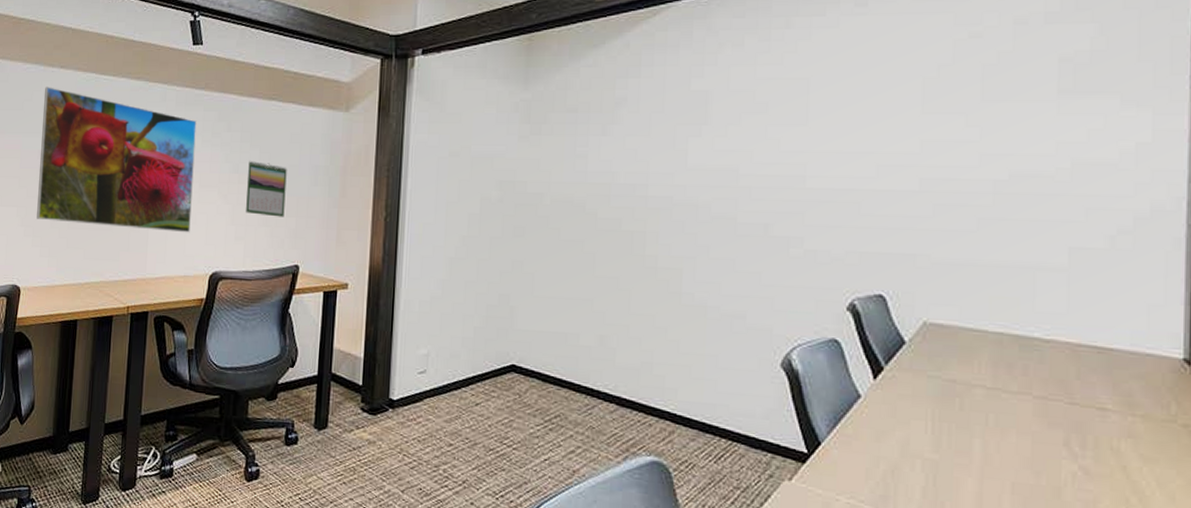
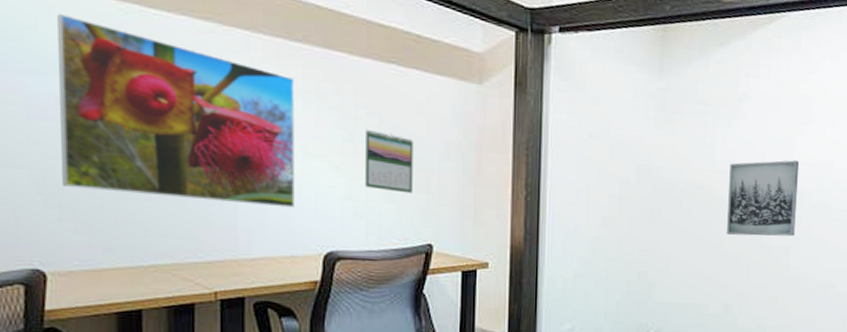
wall art: none [602,167,694,256] -> present [727,160,800,237]

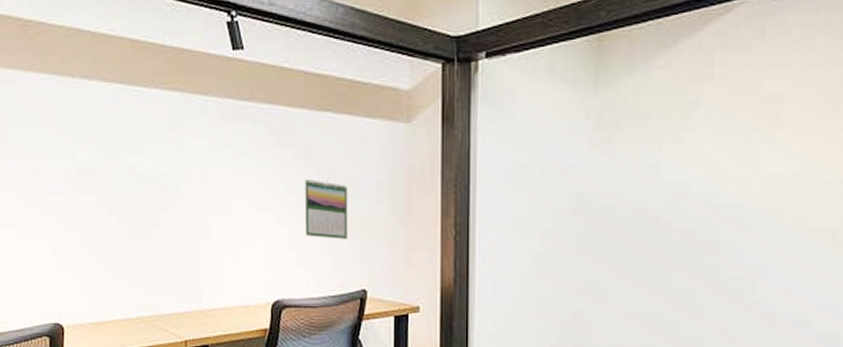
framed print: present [58,14,295,208] -> none [66,100,247,260]
wall art: present [727,160,800,237] -> none [676,174,766,266]

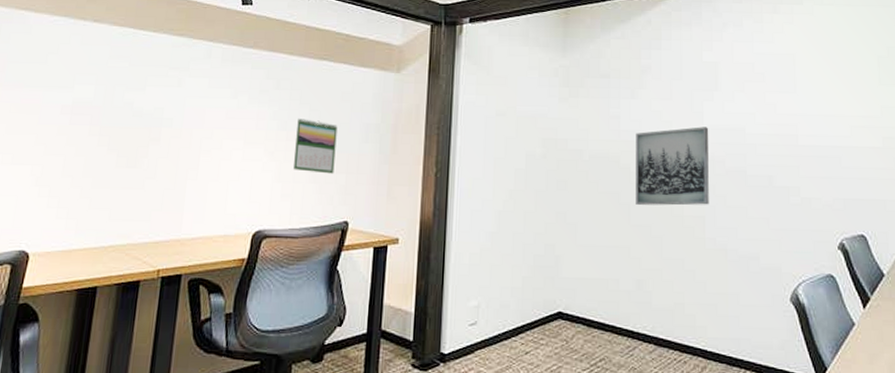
wall art: none [676,174,766,266] -> present [636,127,709,206]

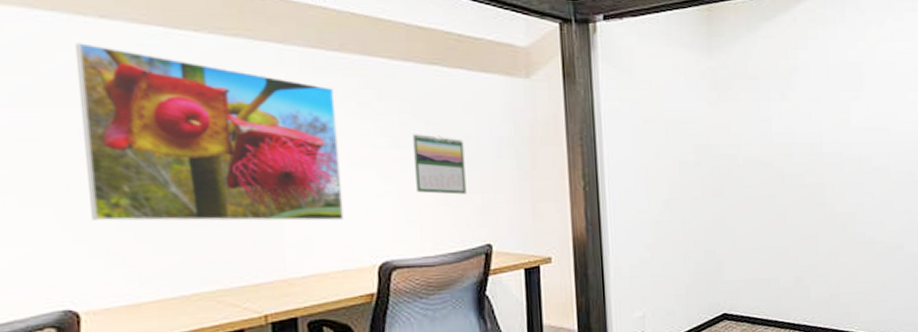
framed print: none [55,40,244,191] -> present [76,43,344,221]
wall art: present [636,127,709,206] -> none [787,127,858,206]

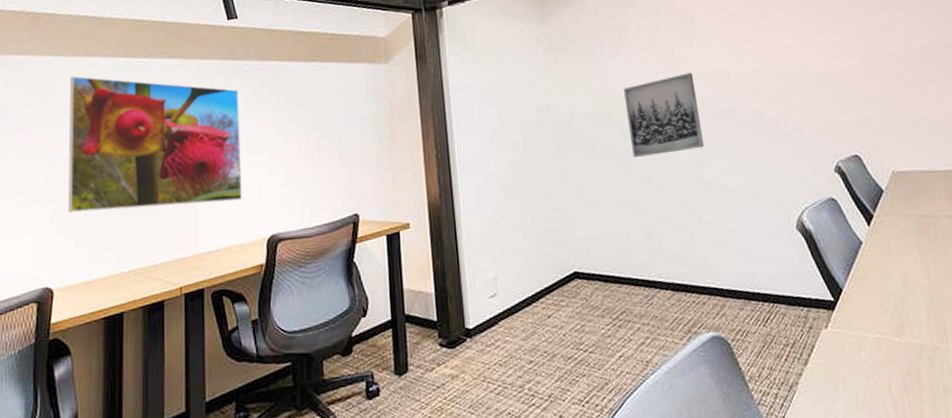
calendar: present [413,134,467,195] -> none [296,120,338,172]
wall art: none [787,127,858,206] -> present [623,72,704,157]

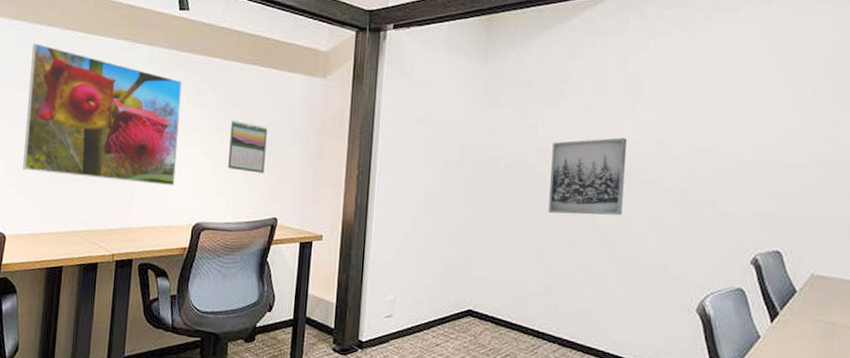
calendar: none [296,120,338,172] -> present [228,121,268,174]

